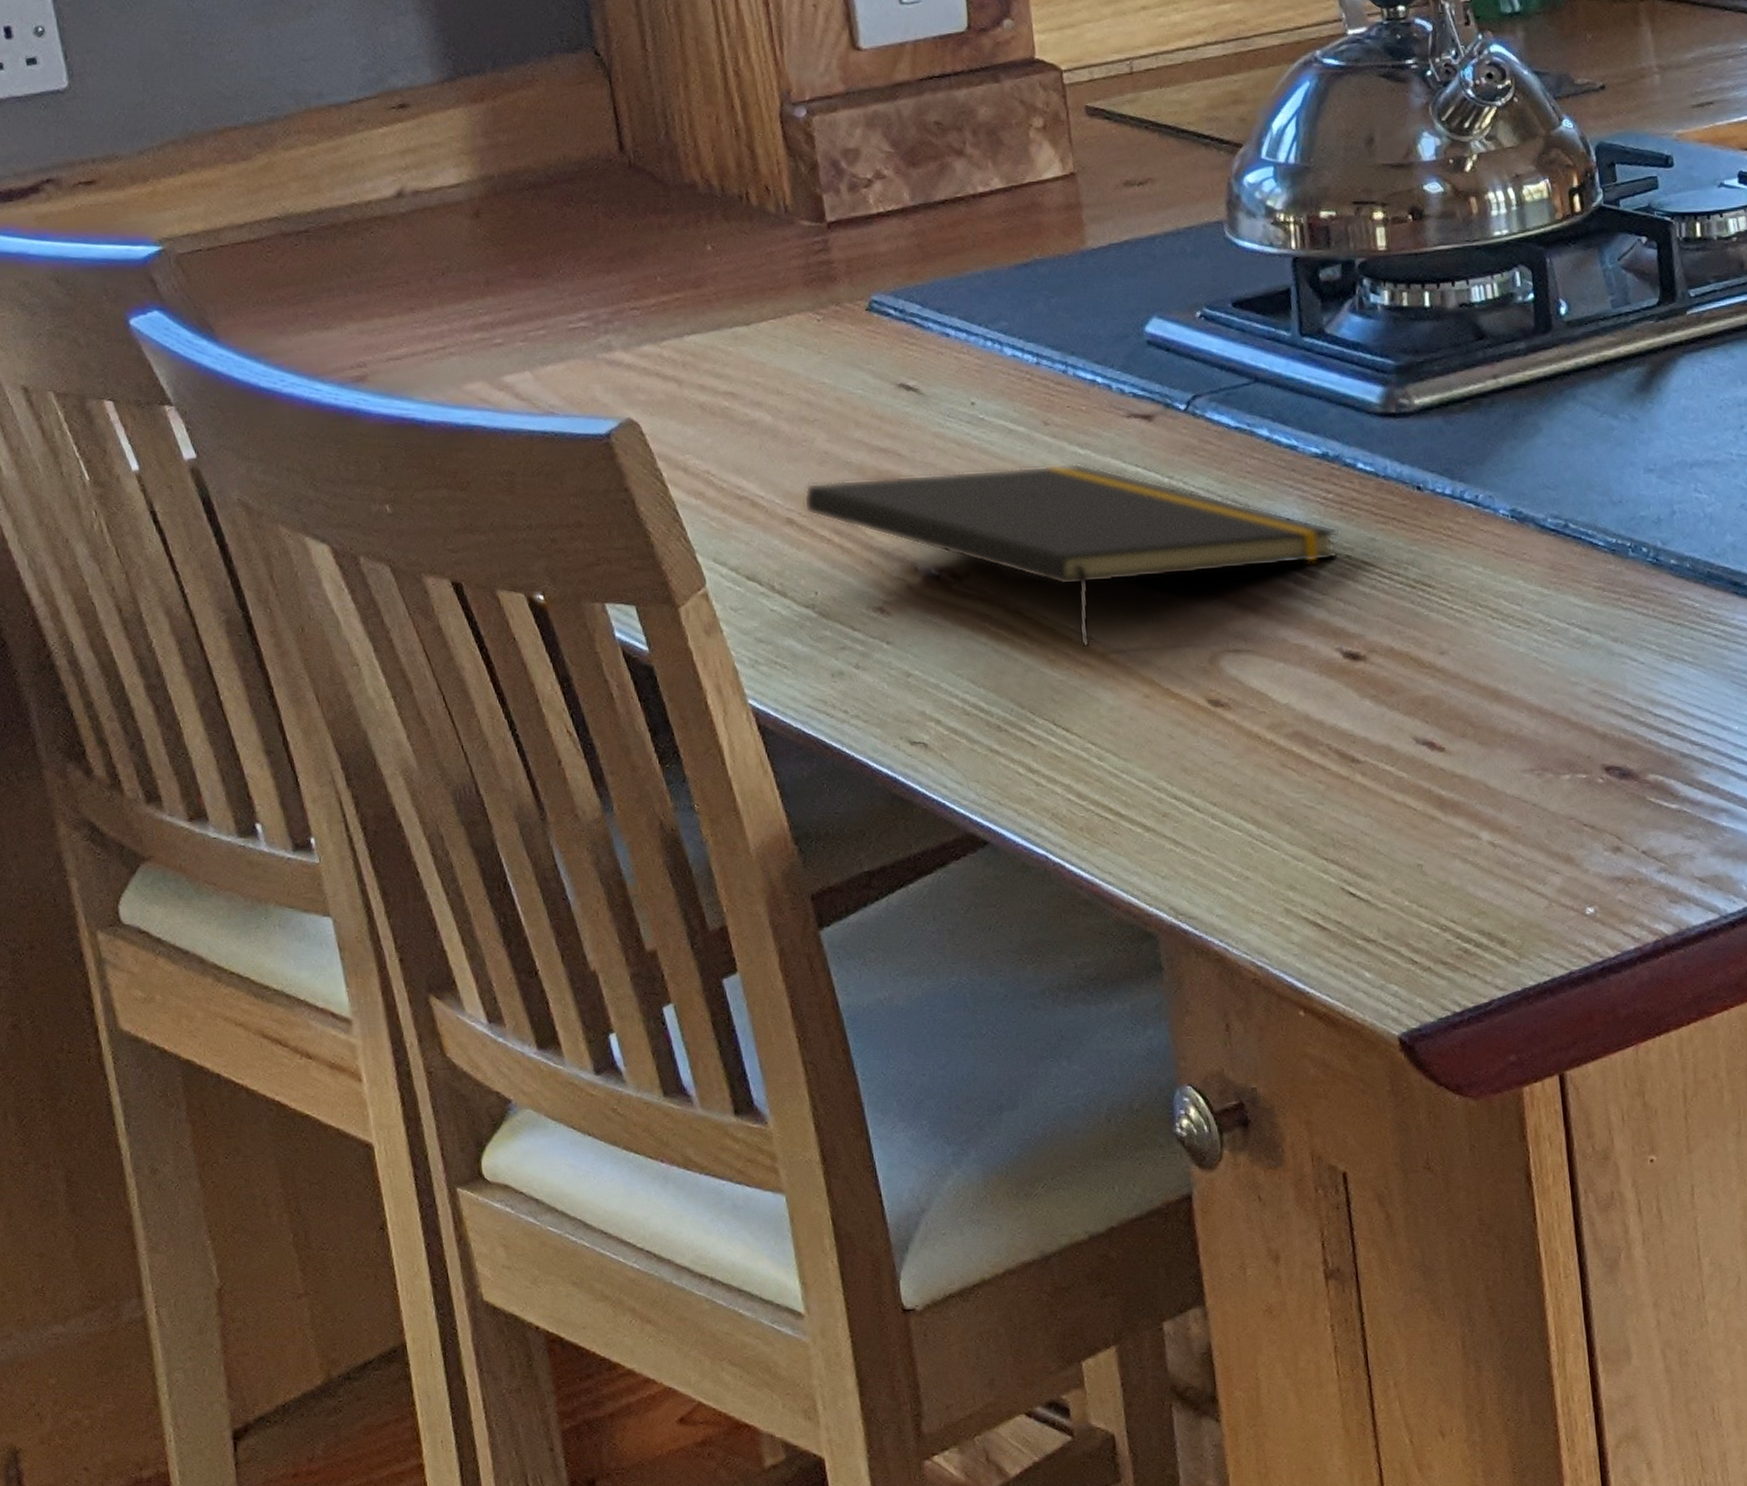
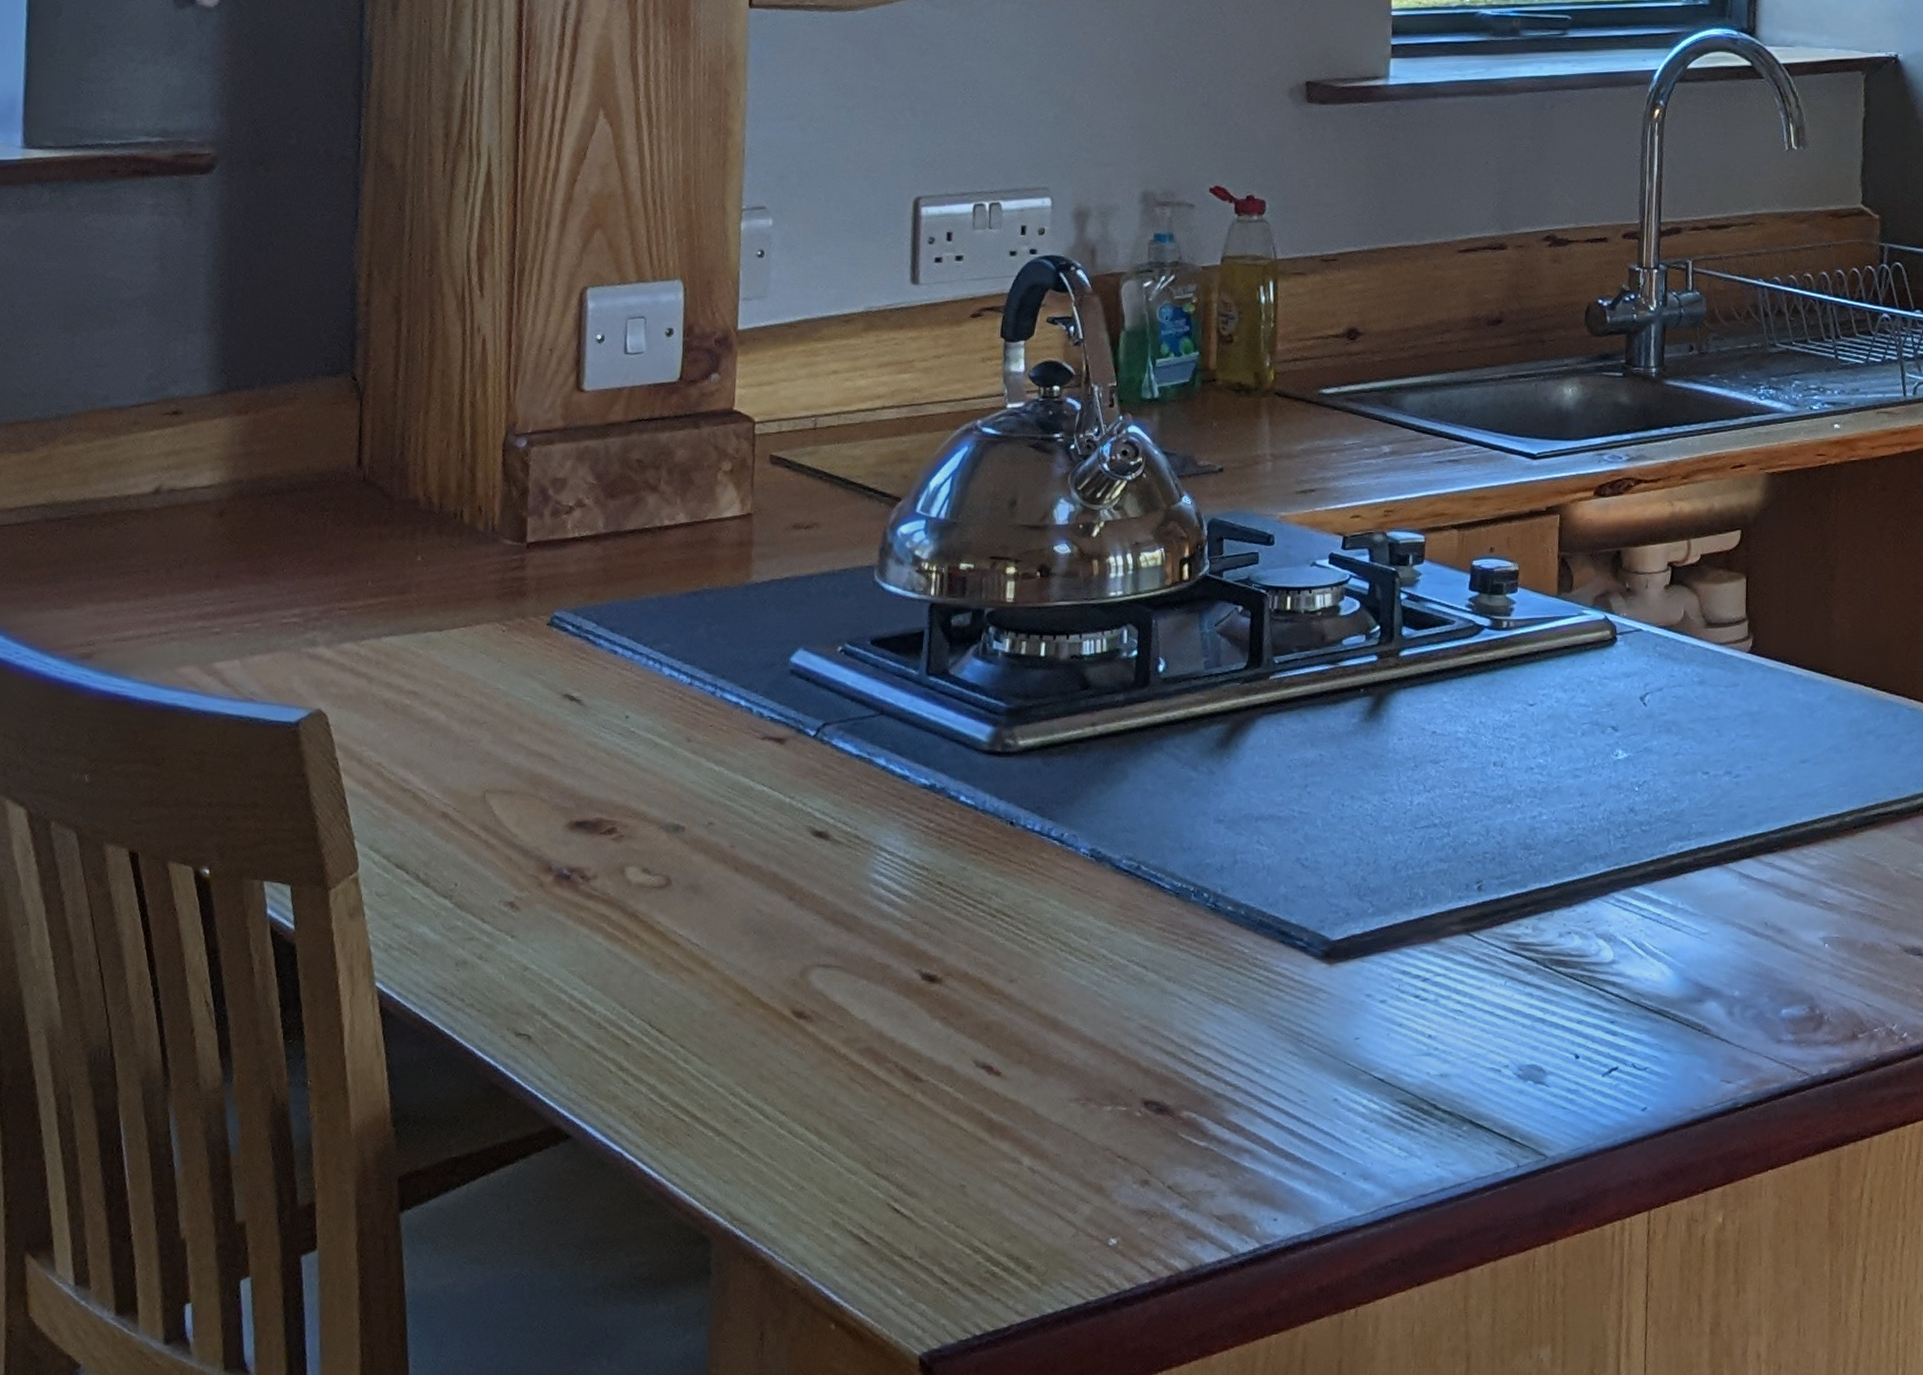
notepad: present [803,463,1339,648] -> none [460,778,934,954]

